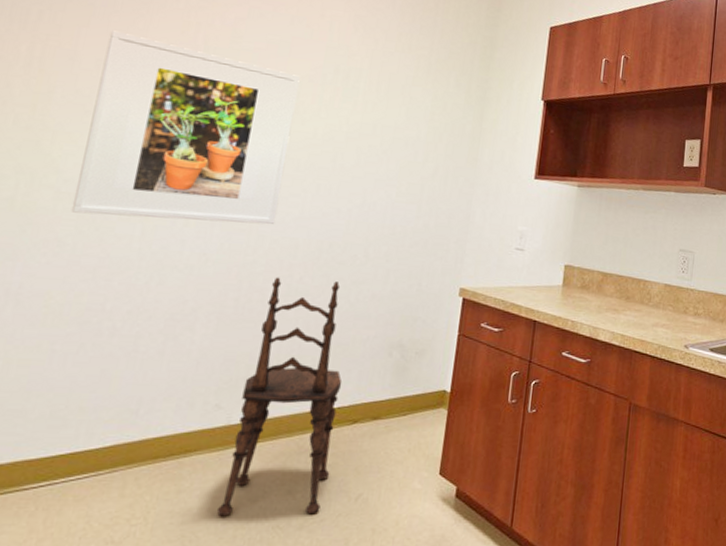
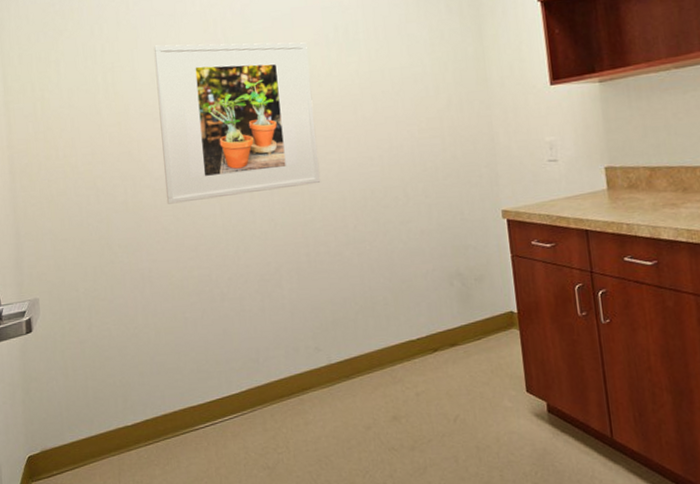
dining chair: present [216,277,343,517] -> none [333,224,426,443]

